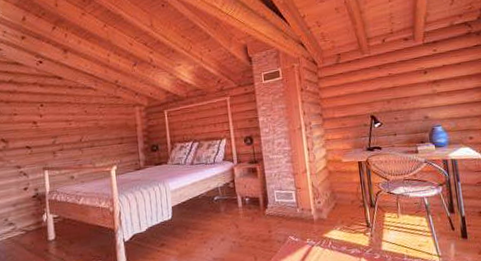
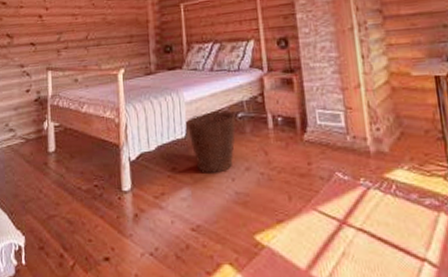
basket: none [172,195,213,246] -> present [186,111,236,173]

